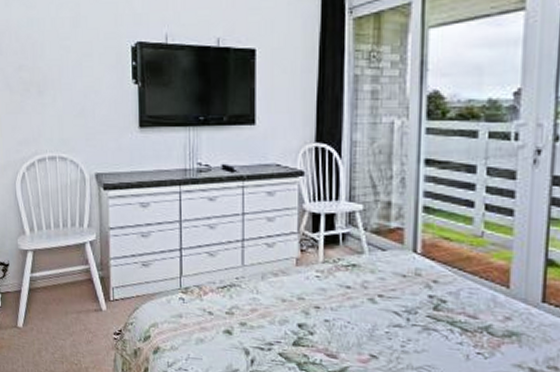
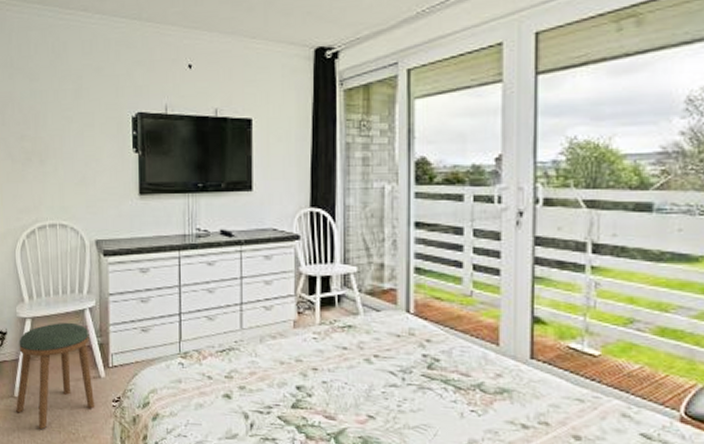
stool: none [19,255,97,359] -> present [16,322,95,429]

